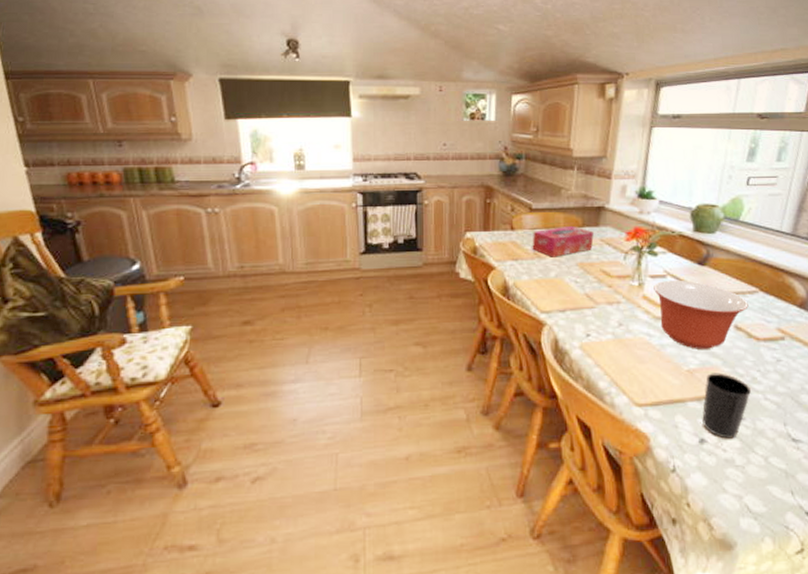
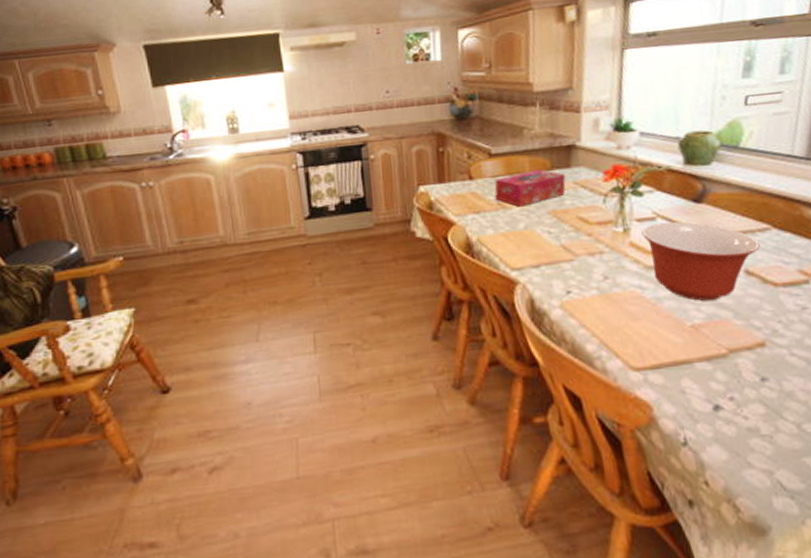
cup: present [702,373,751,439] -> none [714,326,773,404]

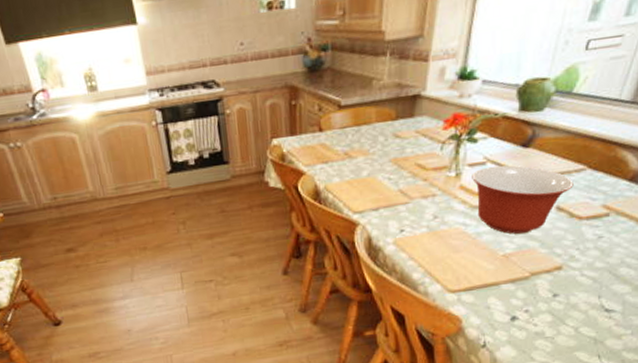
tissue box: present [494,170,566,207] -> none [342,120,408,156]

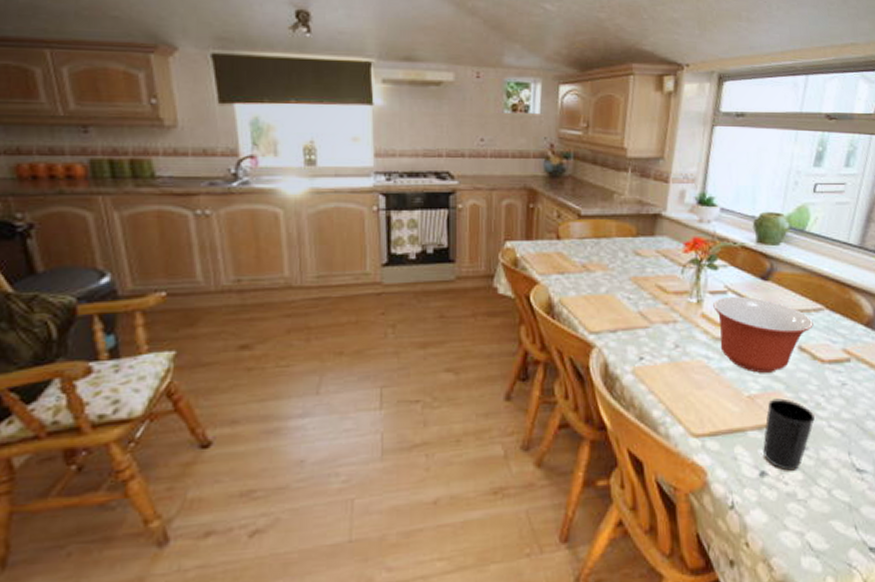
cup: none [515,254,567,315] -> present [763,398,815,471]

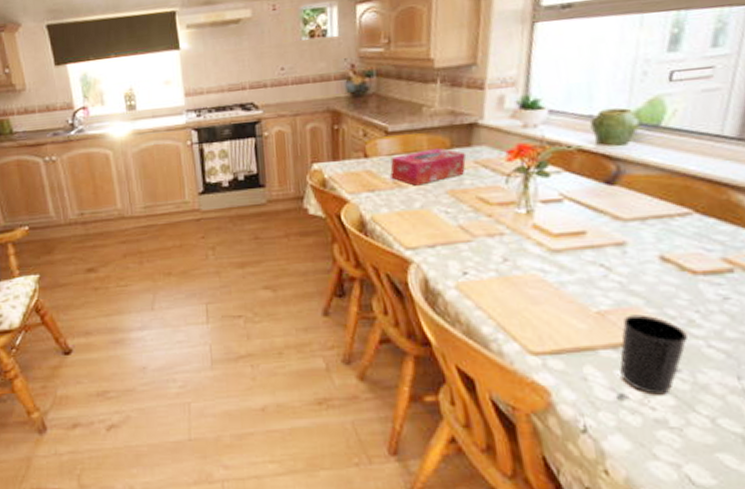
tissue box: none [580,236,649,271] -> present [390,148,466,186]
mixing bowl: present [713,296,813,373] -> none [546,203,679,287]

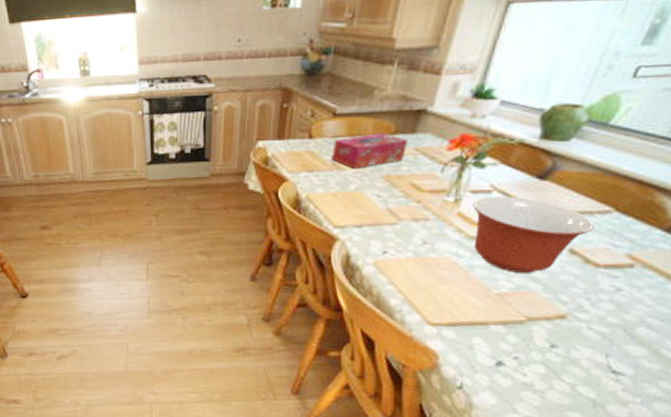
mixing bowl: none [546,203,679,287] -> present [473,196,595,273]
cup: present [620,314,687,395] -> none [504,298,573,365]

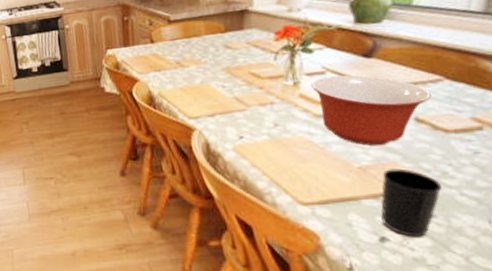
tissue box: present [331,134,408,169] -> none [173,32,239,65]
cup: none [504,298,573,365] -> present [381,168,442,237]

